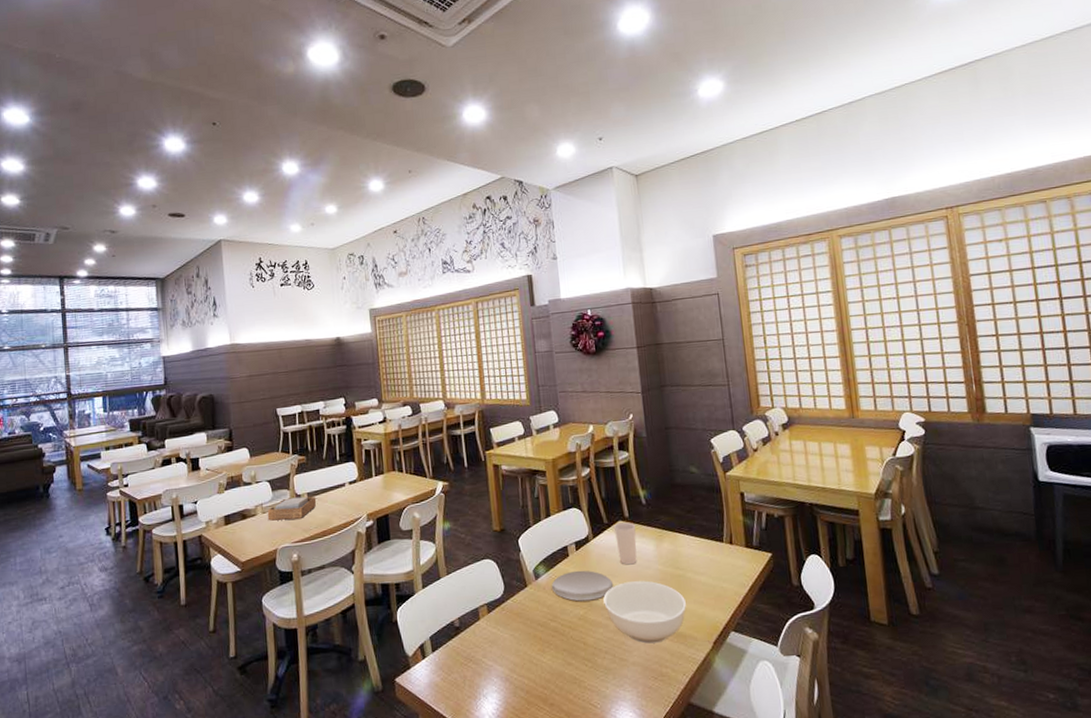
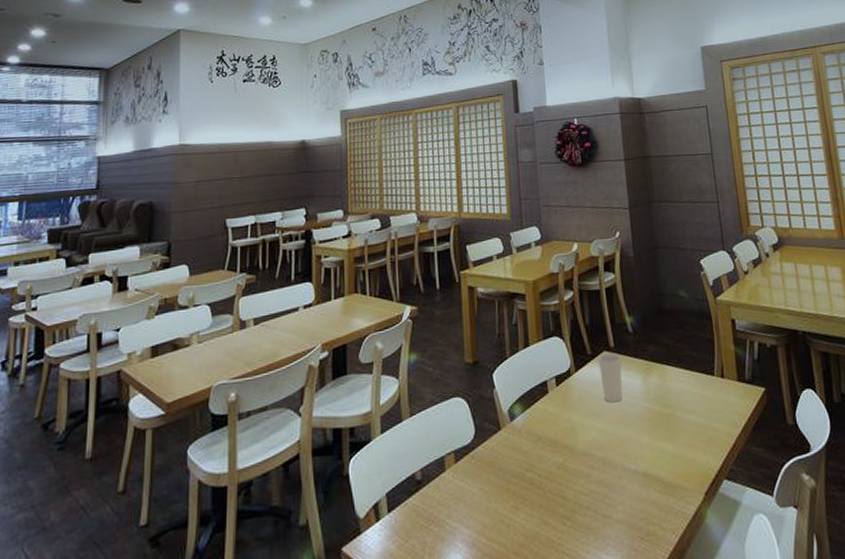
napkin holder: present [267,496,317,521] -> none [203,322,264,352]
plate: present [552,570,614,603] -> none [529,409,597,448]
bowl: present [603,581,686,644] -> none [585,421,676,496]

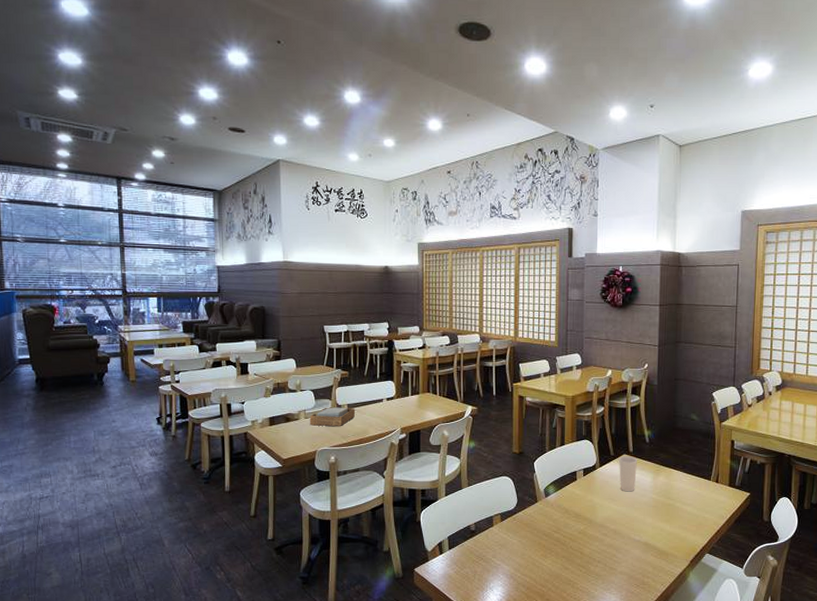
napkin holder: none [203,322,264,352] -> present [309,407,356,426]

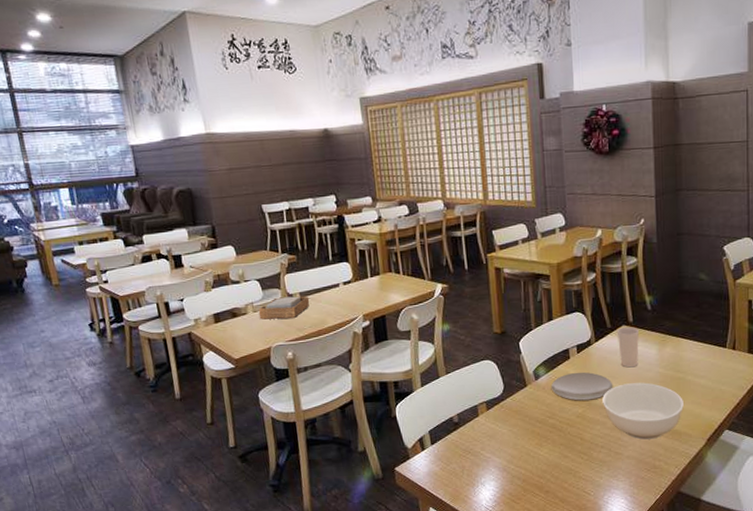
plate: none [559,493,612,520] -> present [552,372,614,402]
bowl: none [602,506,672,558] -> present [602,382,684,440]

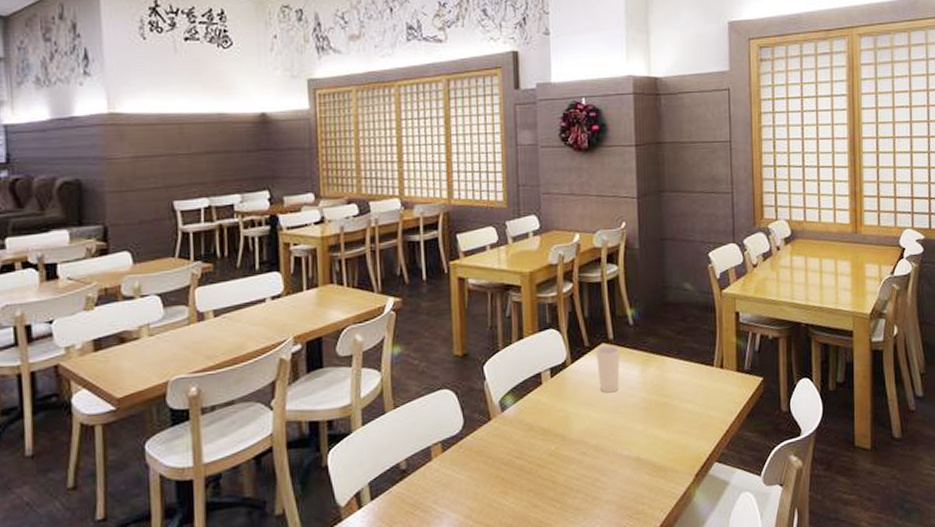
napkin holder: present [258,296,310,320] -> none [155,314,226,346]
plate: present [552,372,614,402] -> none [520,399,591,437]
bowl: present [602,382,684,440] -> none [579,410,669,479]

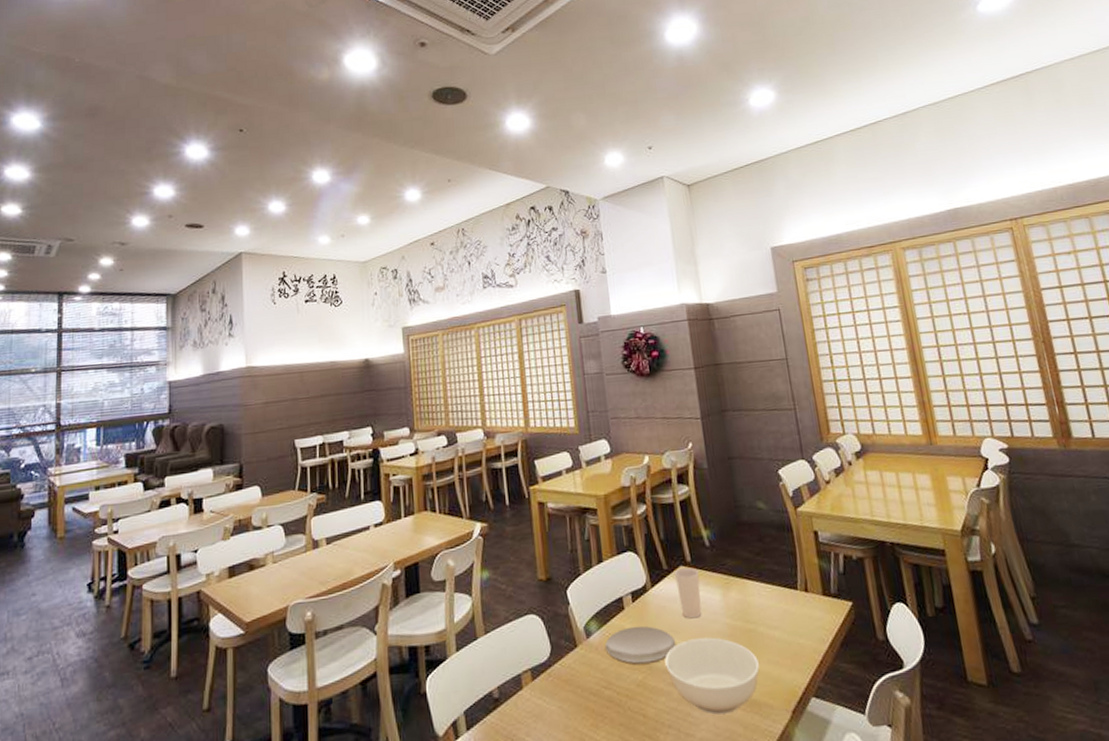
plate: none [520,399,591,437] -> present [605,625,676,666]
bowl: none [579,410,669,479] -> present [665,637,760,715]

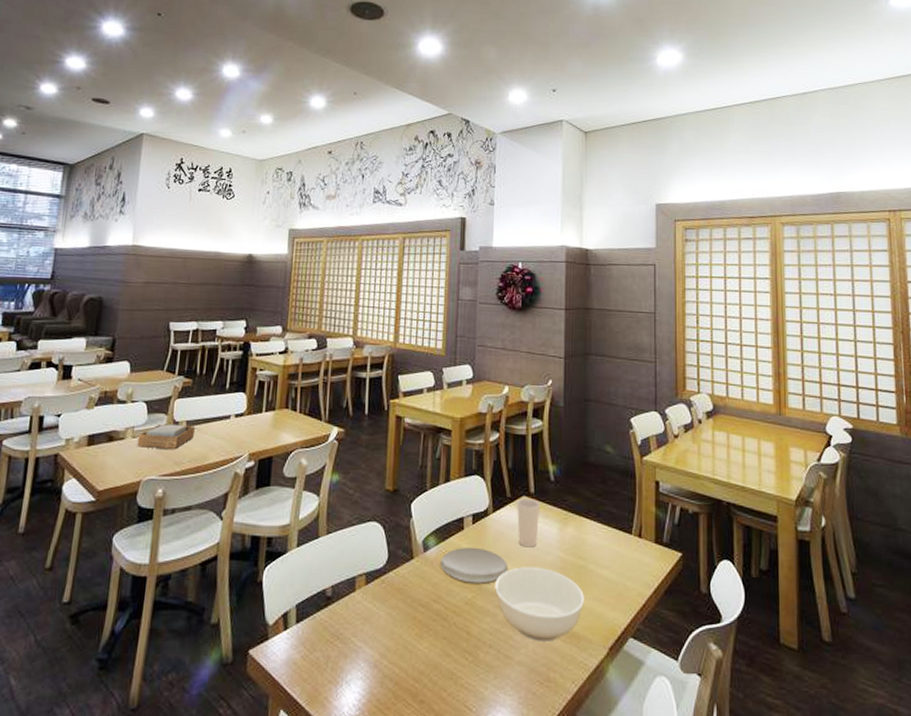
napkin holder: none [278,541,336,572] -> present [137,423,196,449]

